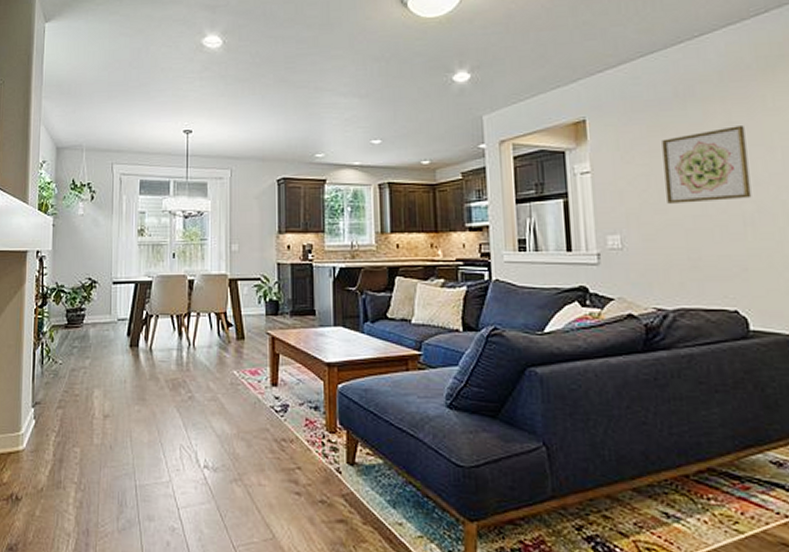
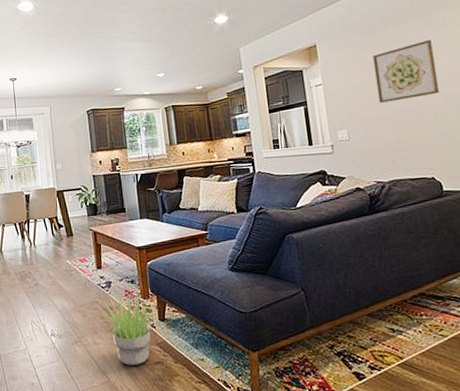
potted plant: none [268,426,345,521] -> present [98,295,156,366]

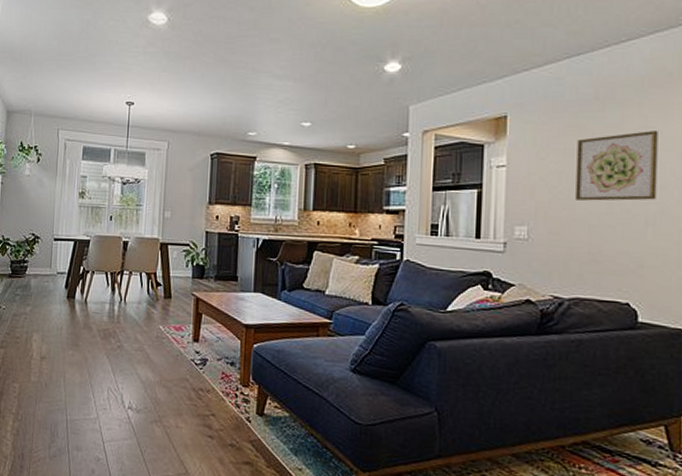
potted plant: present [98,295,156,366] -> none [187,378,257,462]

